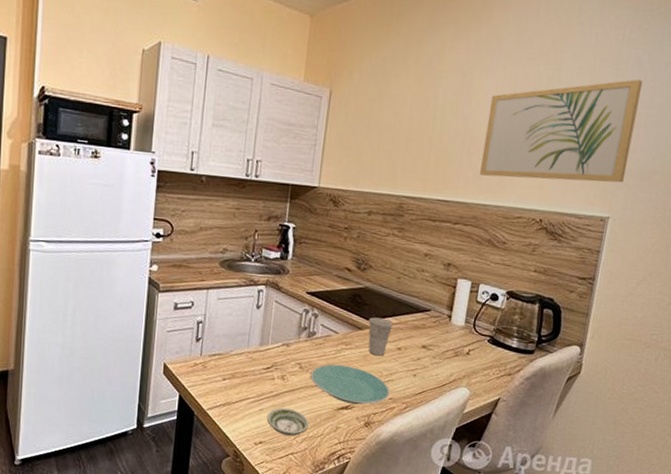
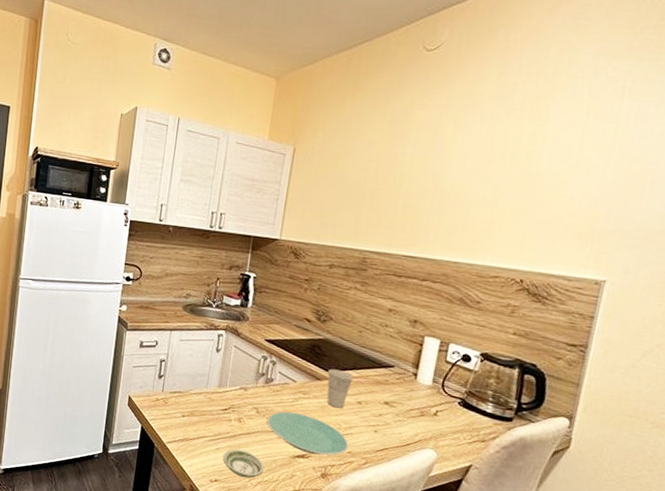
wall art: present [480,79,643,183] -> none [451,132,649,245]

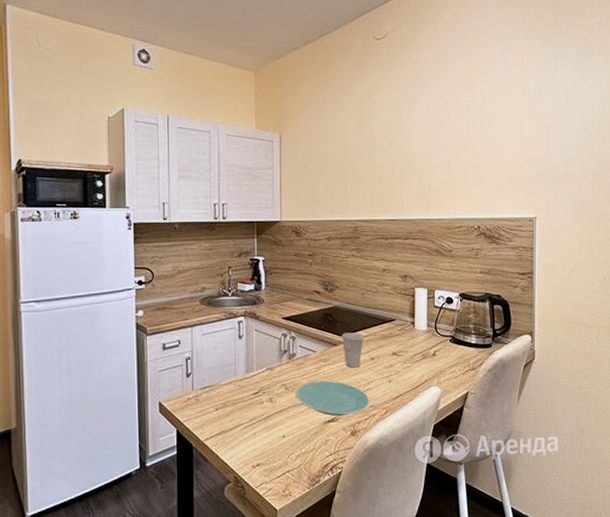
saucer: present [222,449,264,479] -> none [261,428,300,456]

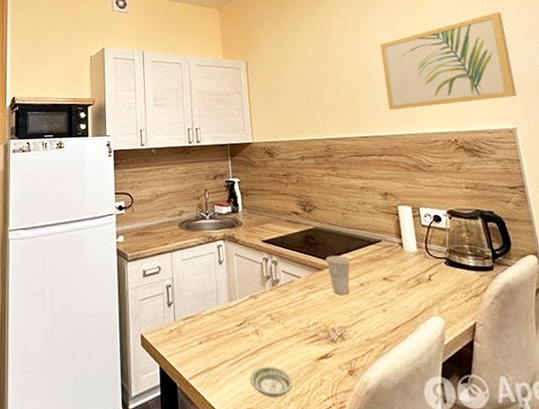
saucer: none [261,428,300,456] -> present [249,365,293,399]
plate: present [296,380,370,417] -> none [283,309,366,352]
wall art: none [420,96,545,194] -> present [379,11,517,110]

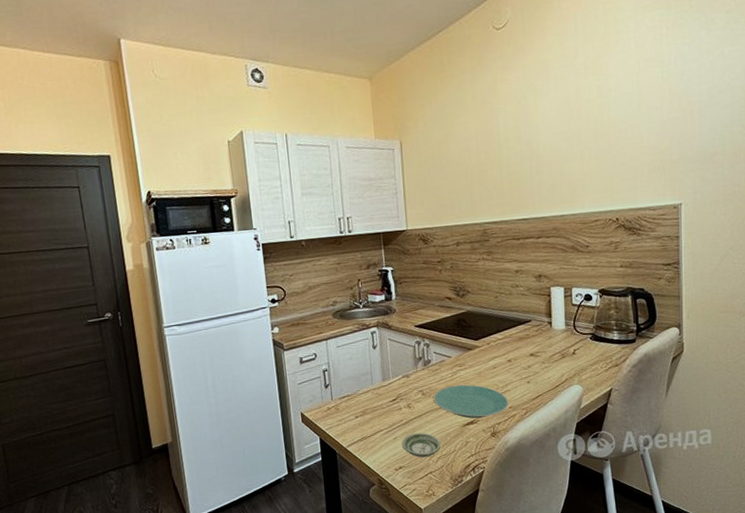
plate: none [283,309,366,352] -> present [433,384,509,419]
cup: present [325,255,351,296] -> none [476,336,500,371]
wall art: present [379,11,517,110] -> none [548,71,689,189]

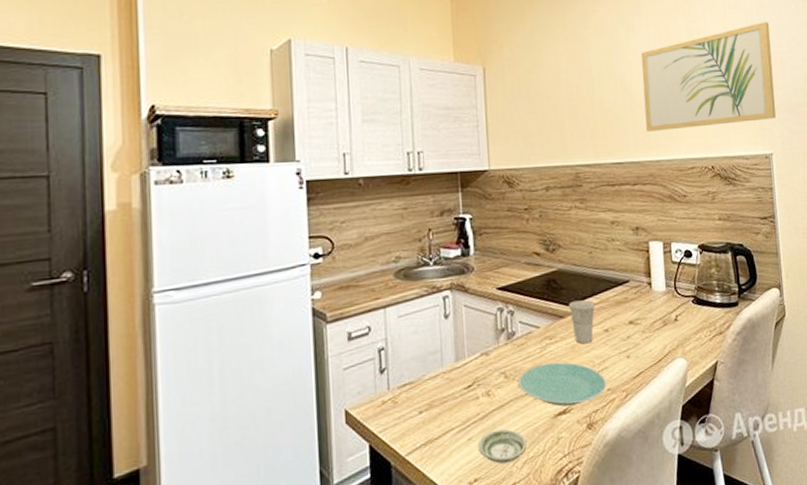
cup: none [476,336,500,371] -> present [568,300,596,344]
wall art: none [548,71,689,189] -> present [640,21,776,131]

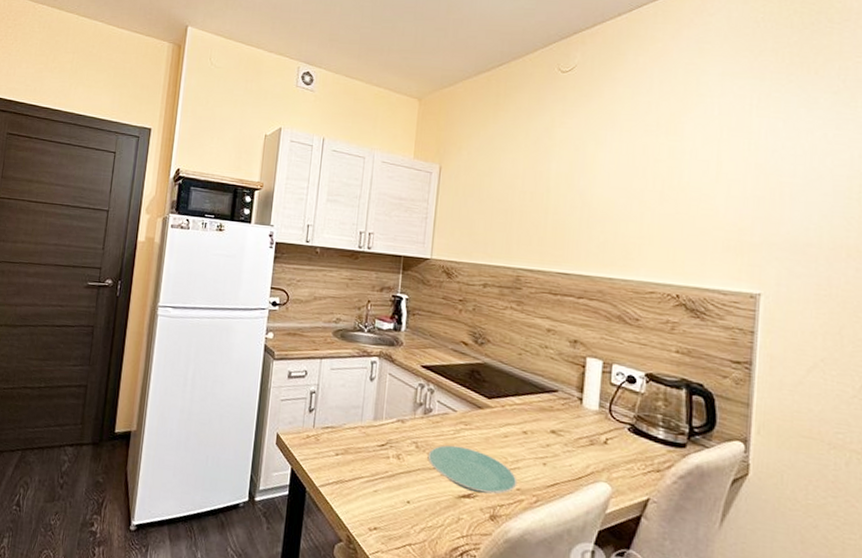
saucer: present [477,428,527,465] -> none [381,490,427,525]
cup: present [568,300,596,344] -> none [488,395,517,440]
wall art: present [640,21,776,131] -> none [602,147,781,257]

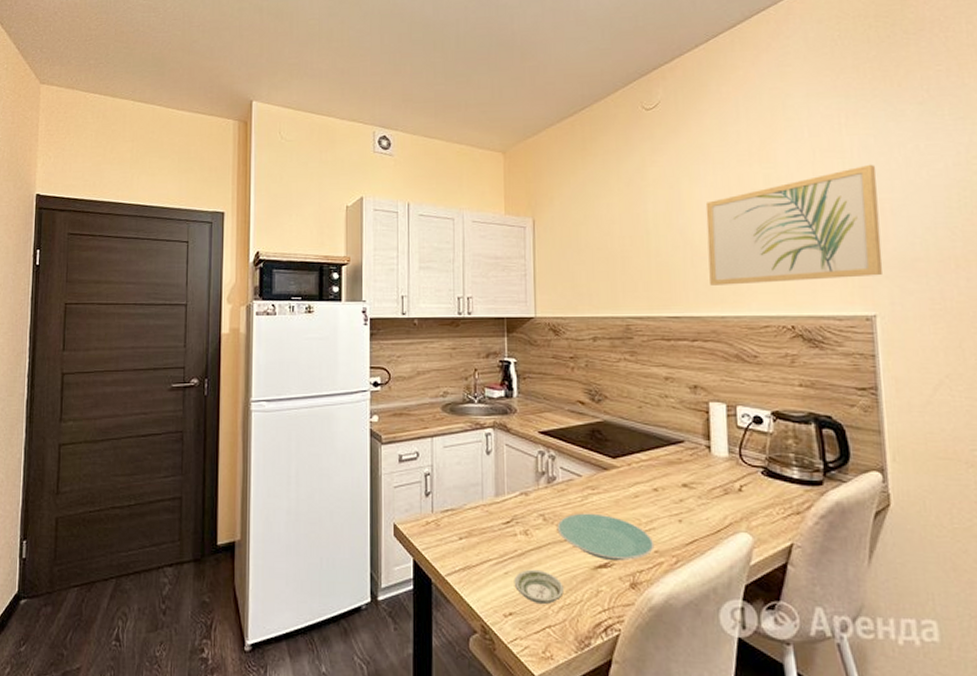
saucer: none [381,490,427,525] -> present [514,569,564,605]
wall art: none [602,147,781,257] -> present [705,164,883,285]

